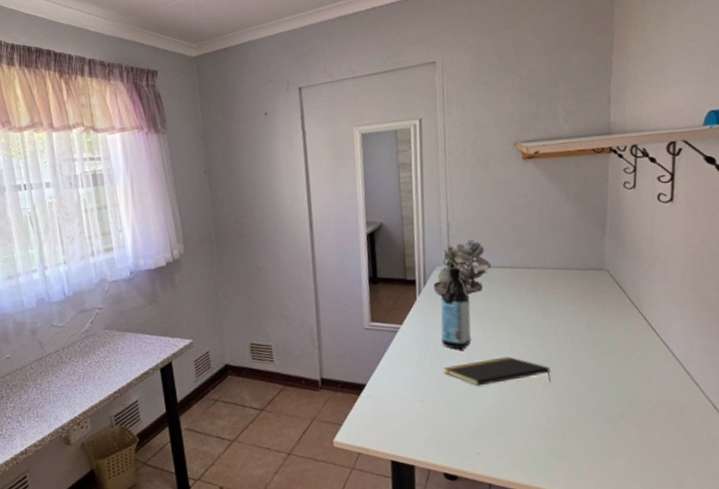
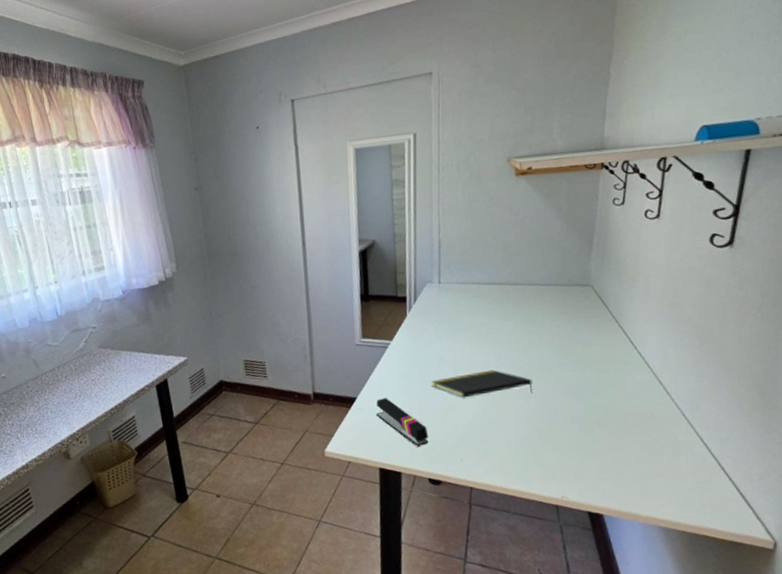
stapler: none [386,385,443,438] -> present [375,398,429,447]
succulent plant: present [433,239,492,295] -> none [423,256,481,312]
water bottle: present [440,267,472,350] -> none [429,284,459,364]

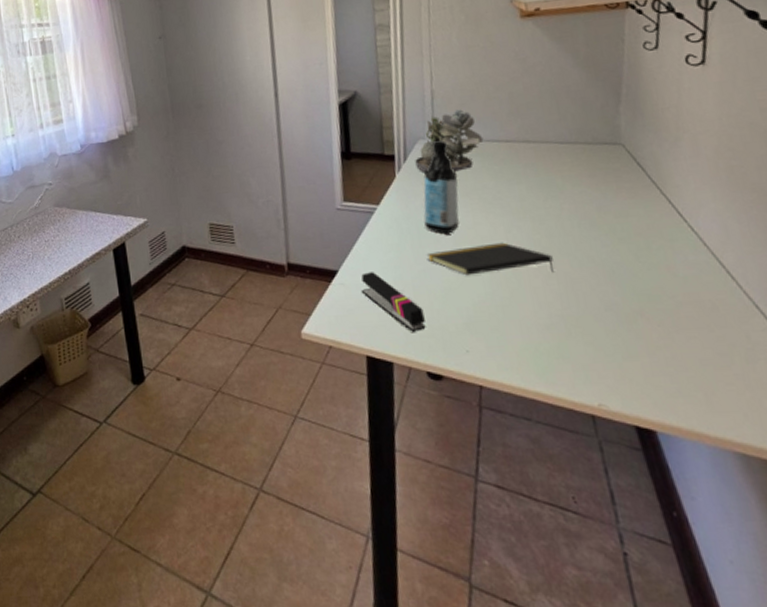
succulent plant: none [423,256,481,312] -> present [415,109,484,172]
water bottle: none [429,284,459,364] -> present [423,140,459,234]

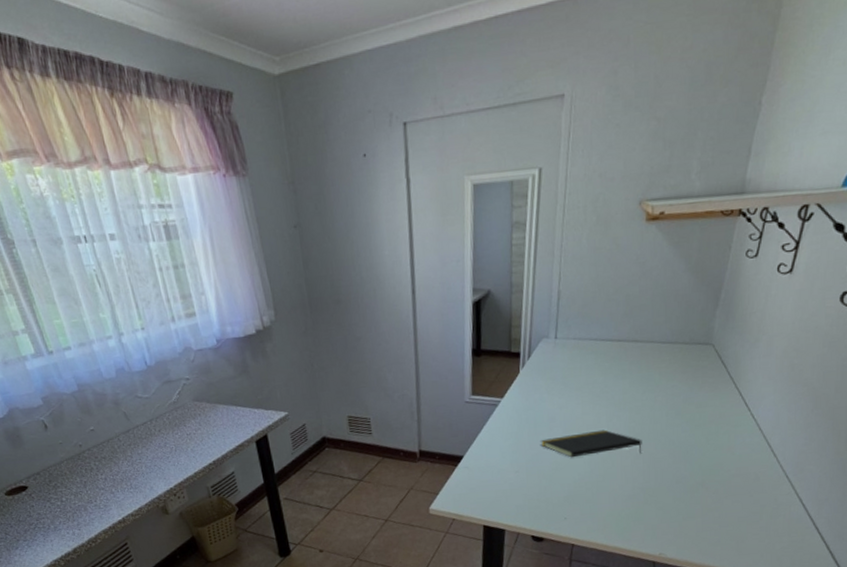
stapler: present [360,272,426,332] -> none [482,456,534,505]
succulent plant: present [415,109,484,172] -> none [538,310,599,368]
water bottle: present [423,140,459,234] -> none [540,339,574,424]

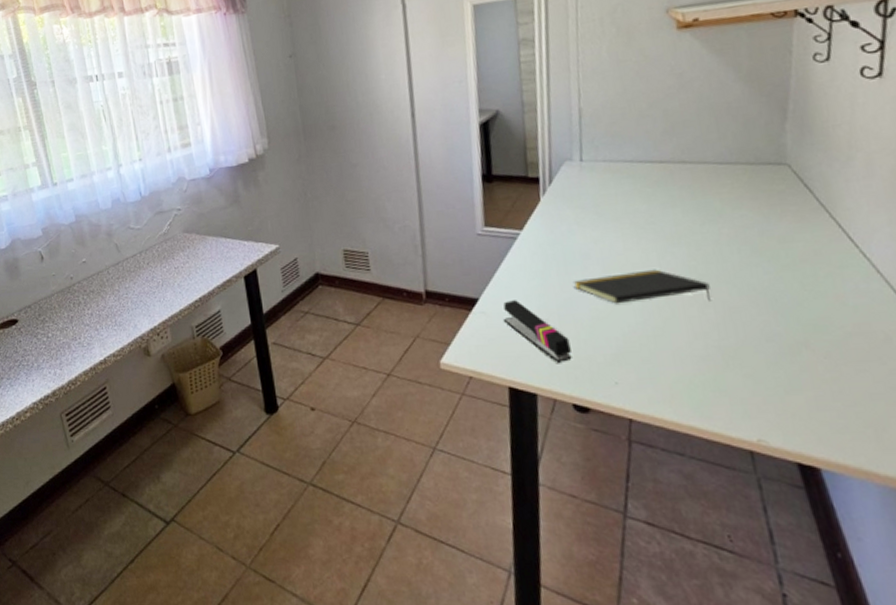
stapler: none [482,456,534,505] -> present [502,300,572,363]

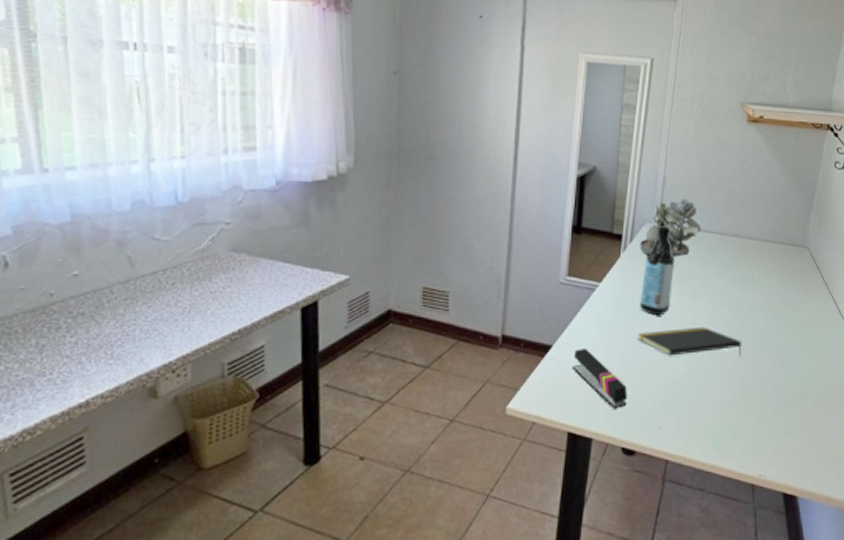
succulent plant: none [561,128,636,196] -> present [640,198,702,257]
water bottle: none [570,162,609,261] -> present [640,226,675,316]

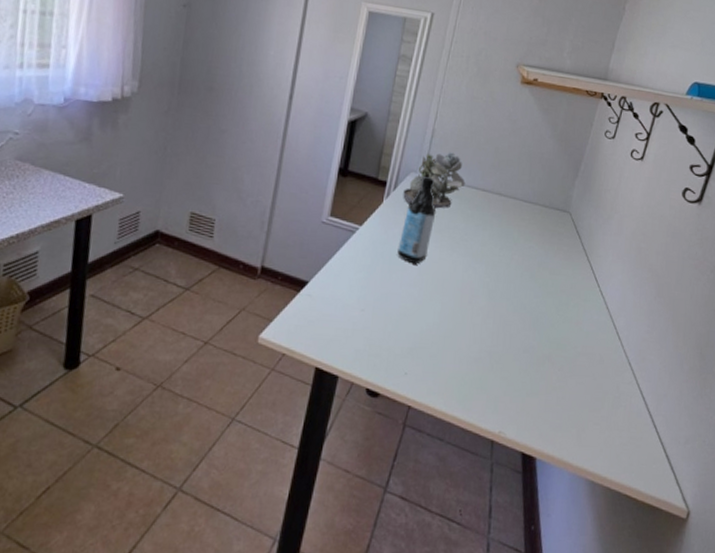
stapler: present [571,348,627,409] -> none [325,288,377,350]
notepad: present [637,326,742,357] -> none [391,278,495,313]

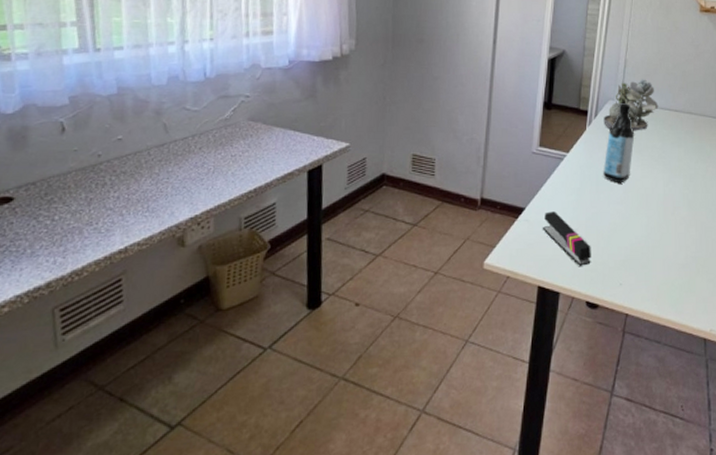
stapler: none [325,288,377,350] -> present [542,211,591,266]

